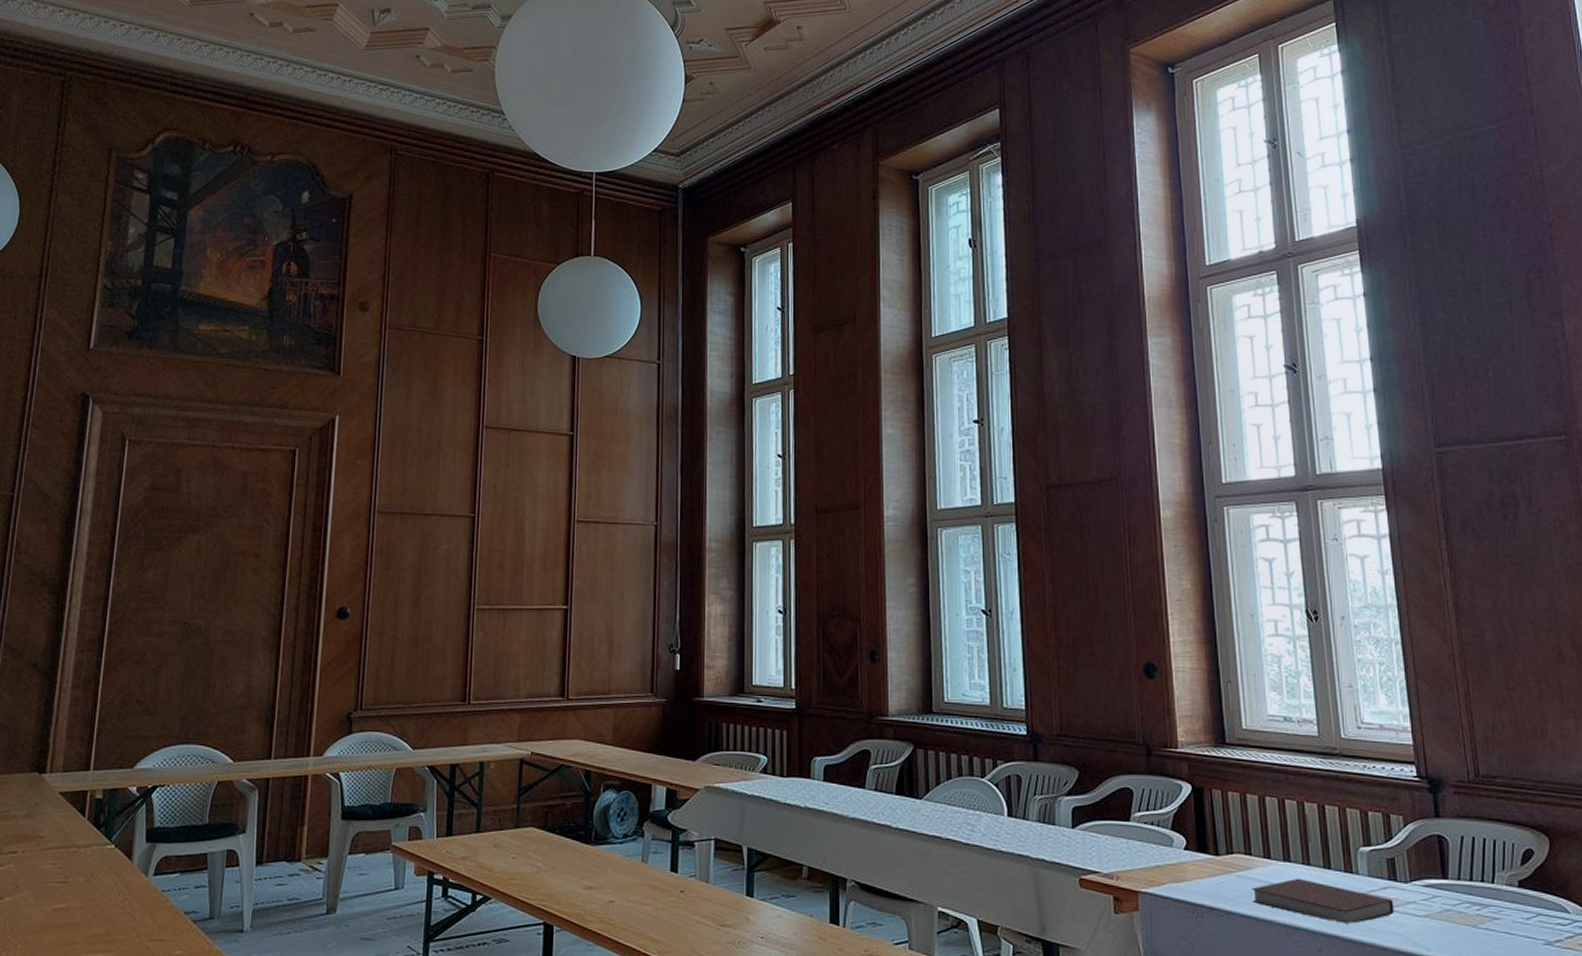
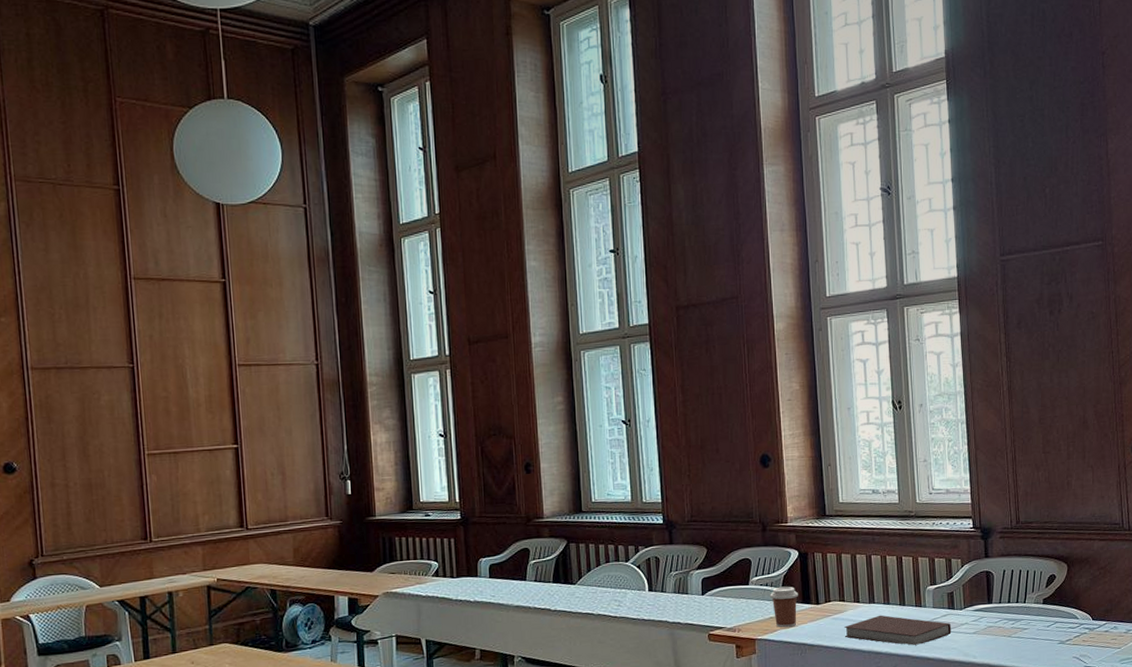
coffee cup: none [1156,827,1193,882] -> present [770,586,799,628]

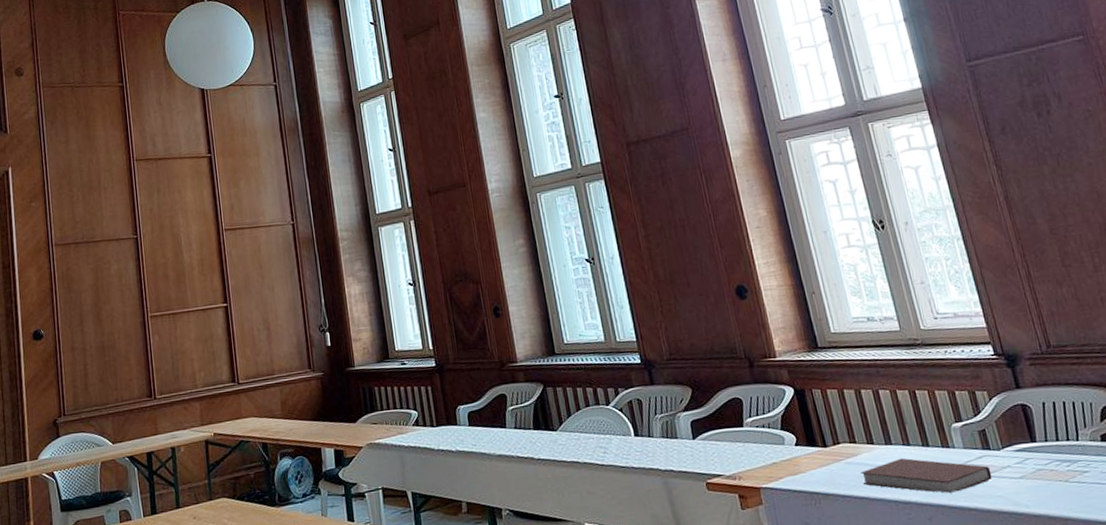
coffee cup: present [770,586,799,628] -> none [769,427,804,475]

